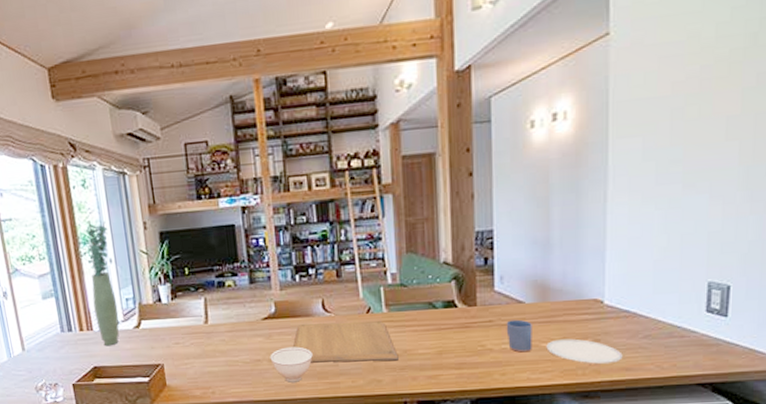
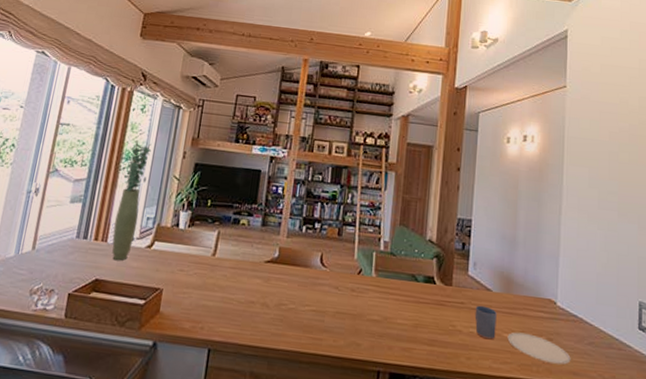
bowl: present [270,346,313,383] -> none [263,293,303,332]
chopping board: present [292,321,399,363] -> none [286,274,379,327]

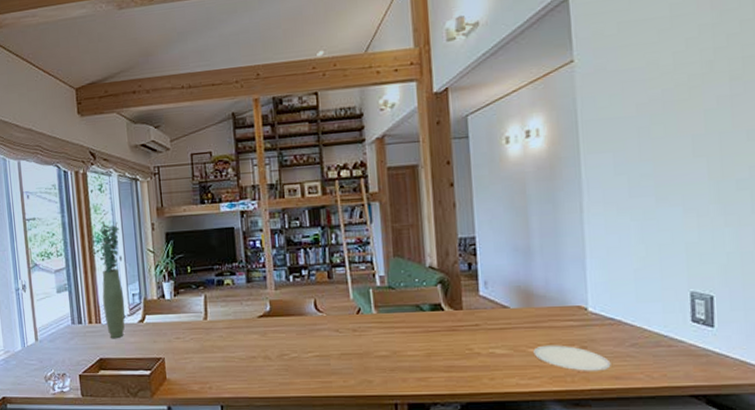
mug: present [474,305,497,340] -> none [492,324,520,357]

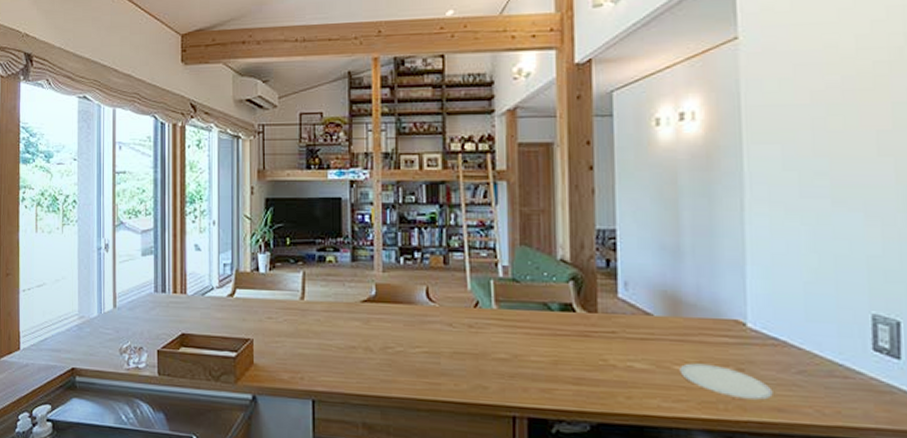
vase: present [99,221,125,339] -> none [191,180,215,313]

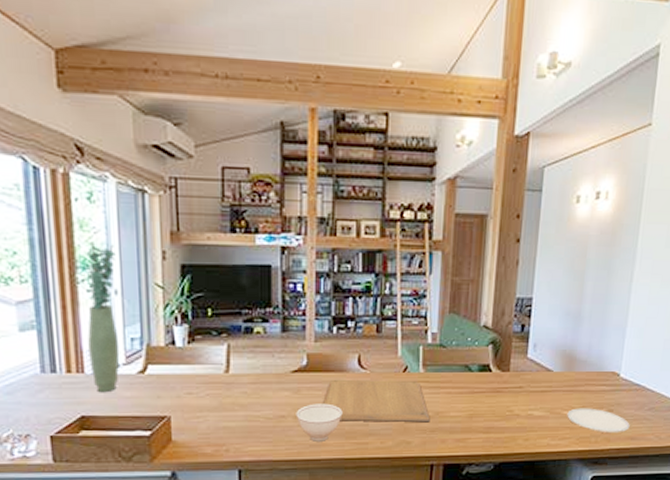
vase: none [191,180,215,313] -> present [86,242,120,393]
bowl: none [366,336,413,378] -> present [296,403,343,442]
chopping board: none [391,312,508,366] -> present [322,380,430,423]

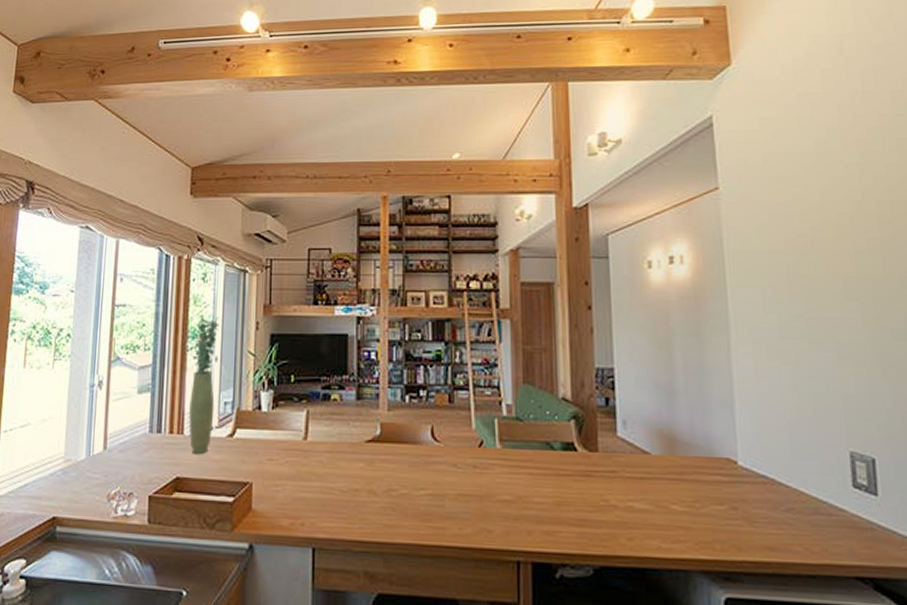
bowl: present [296,403,343,442] -> none [369,477,417,522]
chopping board: present [322,380,430,423] -> none [395,453,512,508]
plate: present [567,408,630,434] -> none [677,502,765,540]

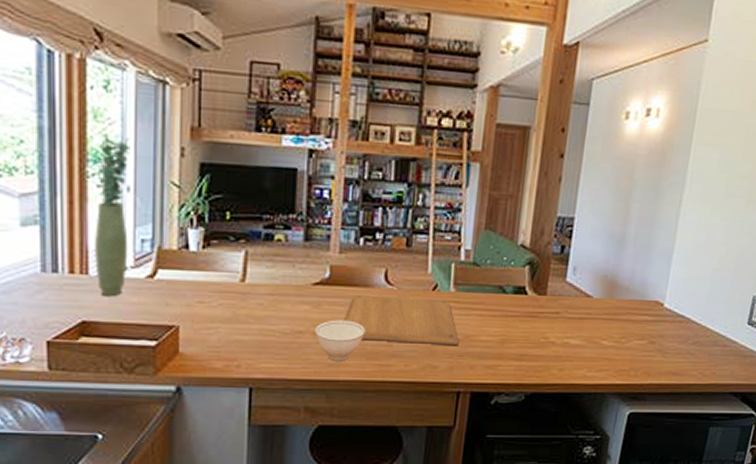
bowl: none [369,477,417,522] -> present [314,320,365,361]
chopping board: none [395,453,512,508] -> present [343,296,459,346]

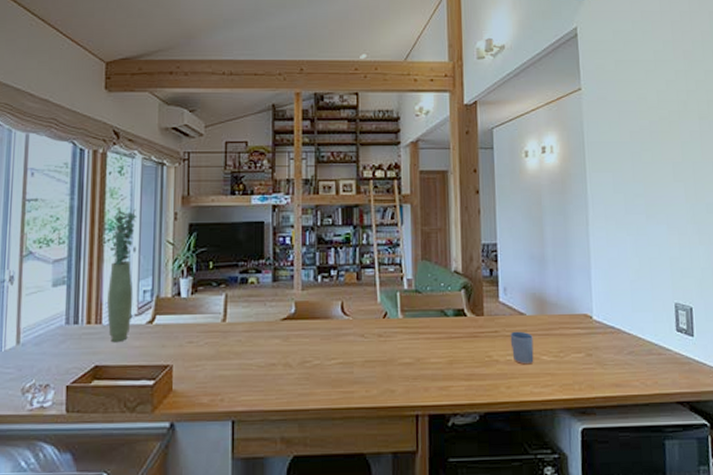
bowl: present [314,320,365,361] -> none [285,351,329,390]
chopping board: present [343,296,459,346] -> none [309,326,412,370]
mug: none [570,313,596,349] -> present [510,331,534,365]

